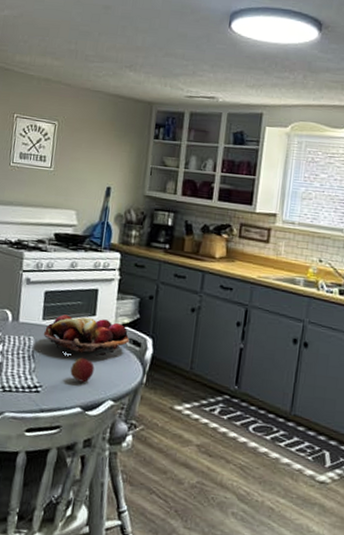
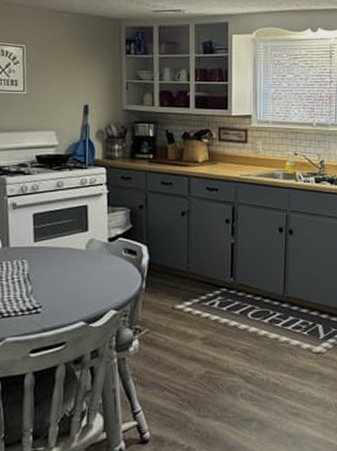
fruit basket: present [43,314,130,357] -> none [36,233,125,271]
apple: present [70,358,95,383] -> none [69,273,93,297]

